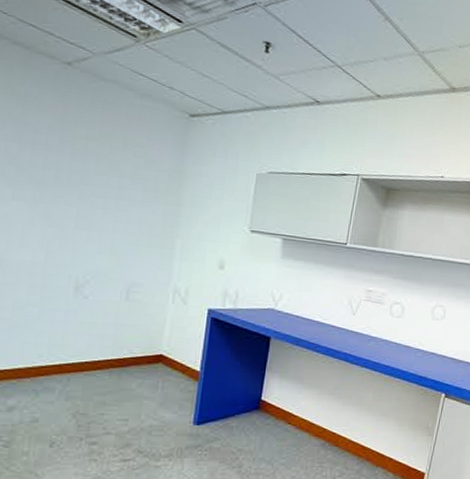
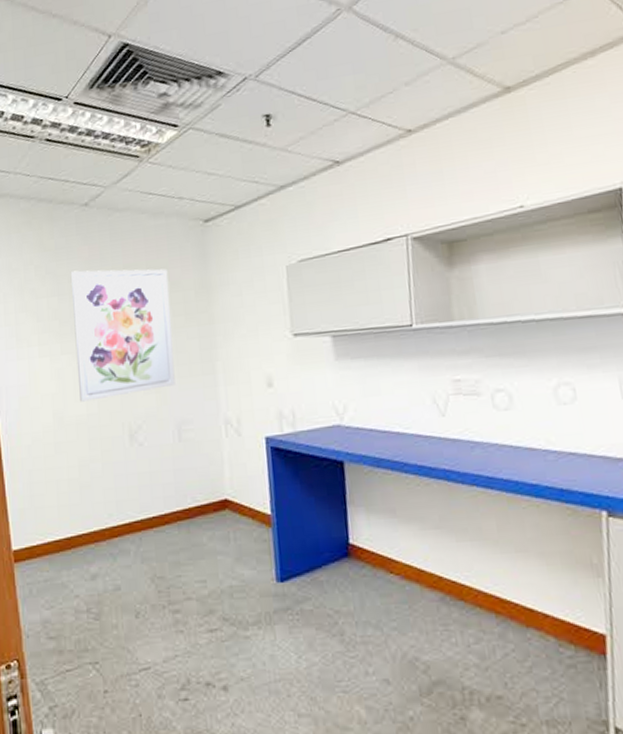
wall art: none [26,123,145,252] -> present [70,268,175,402]

